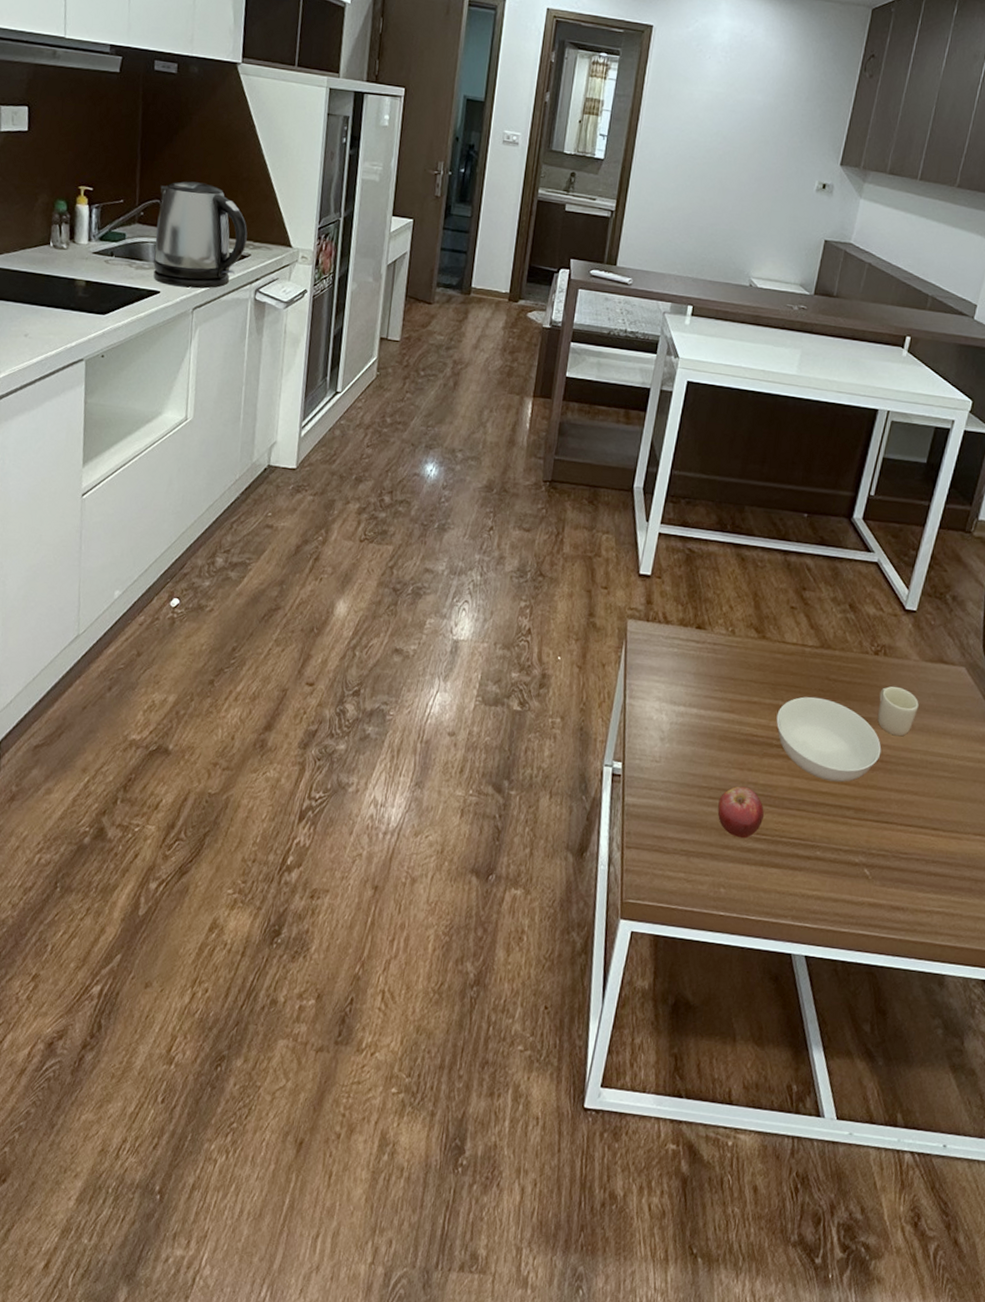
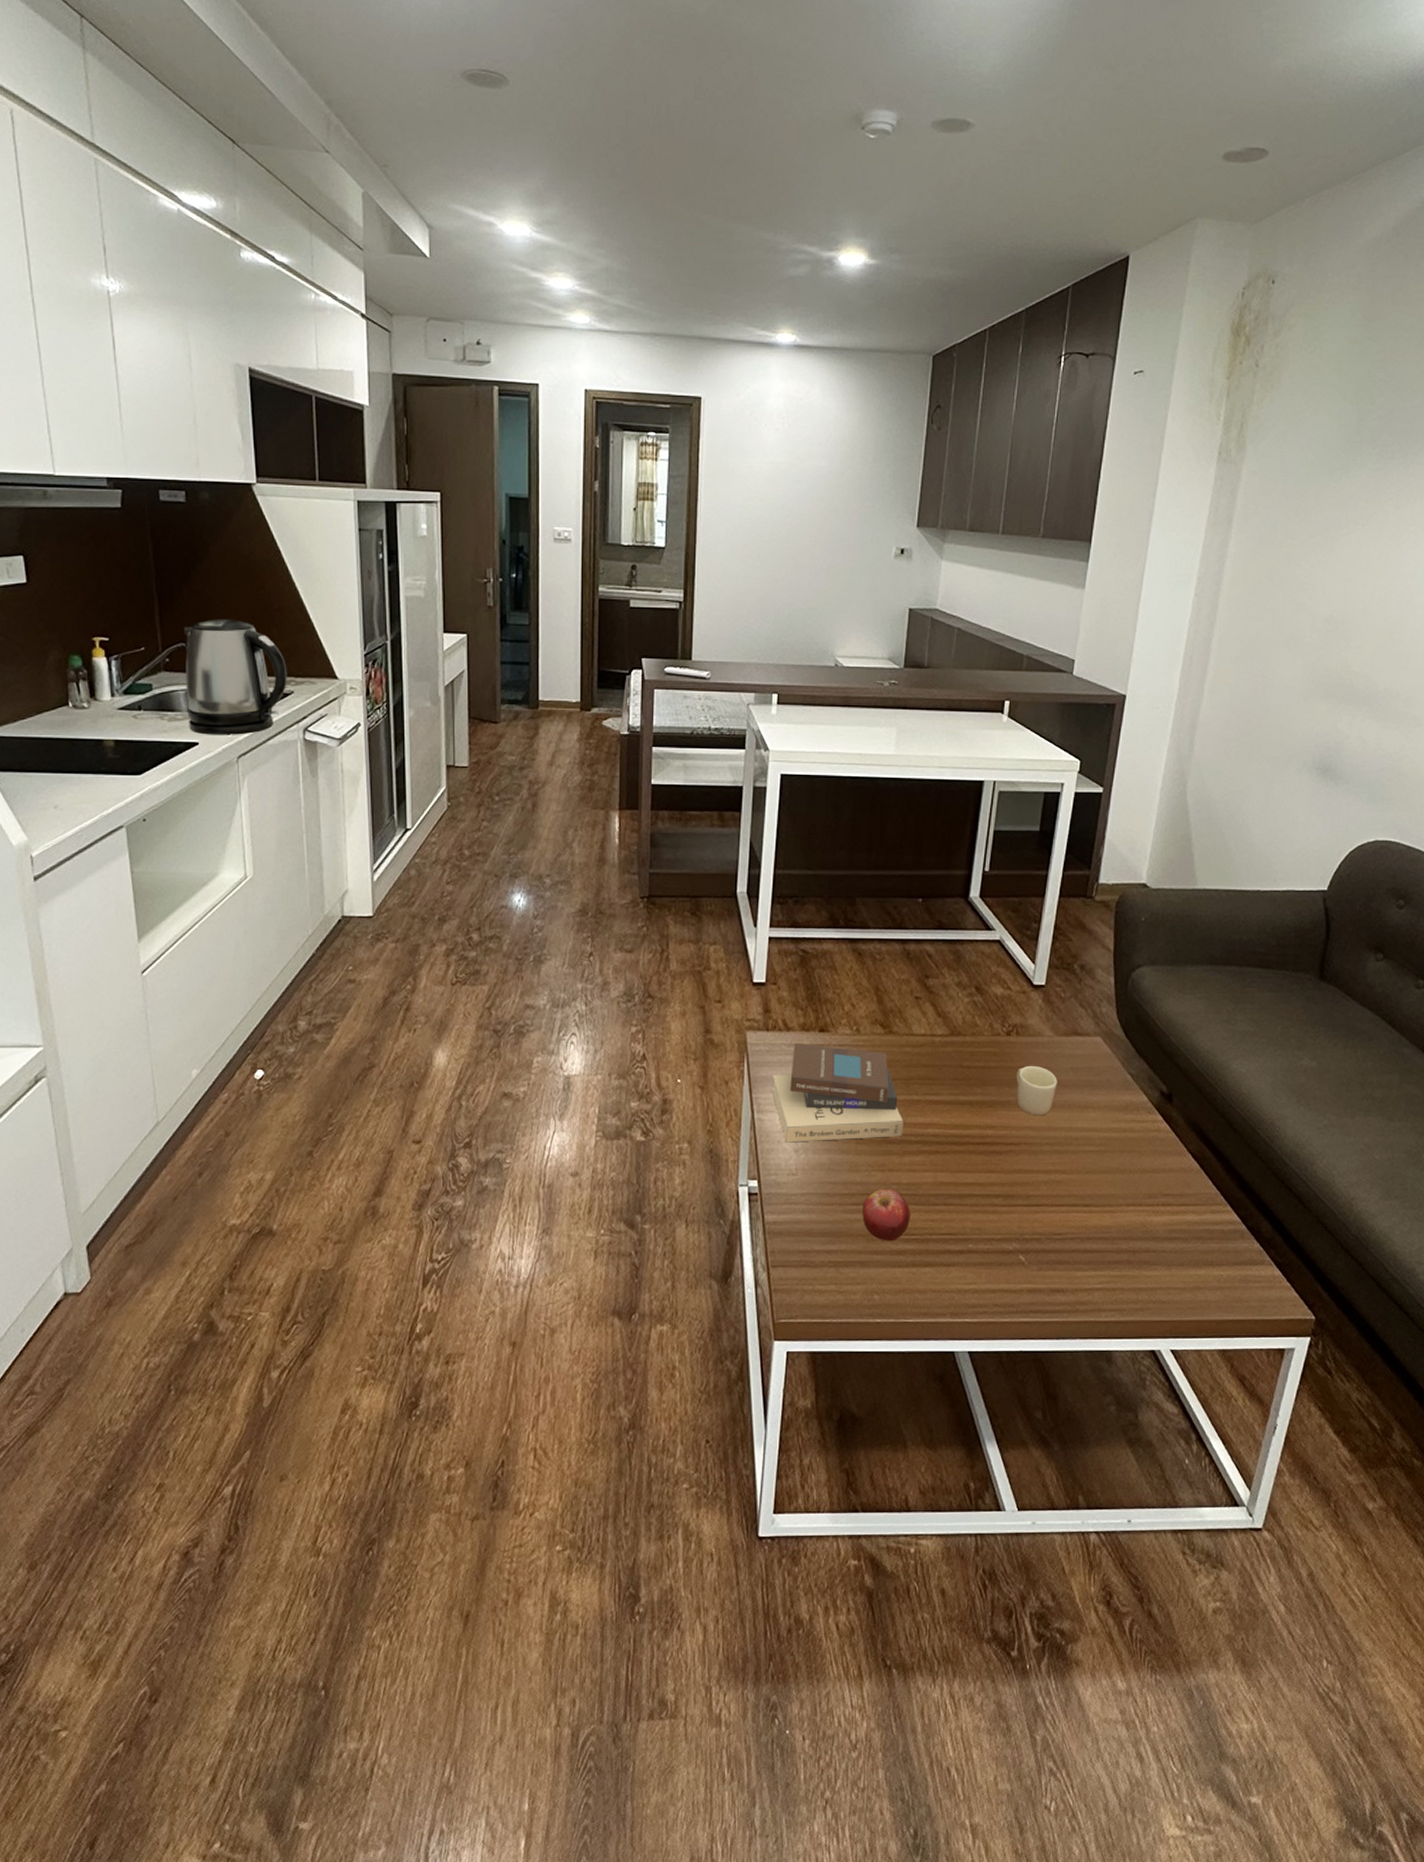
books: none [645,636,767,739] -> present [771,1043,904,1143]
bowl: present [776,696,882,783] -> none [913,1087,1024,1171]

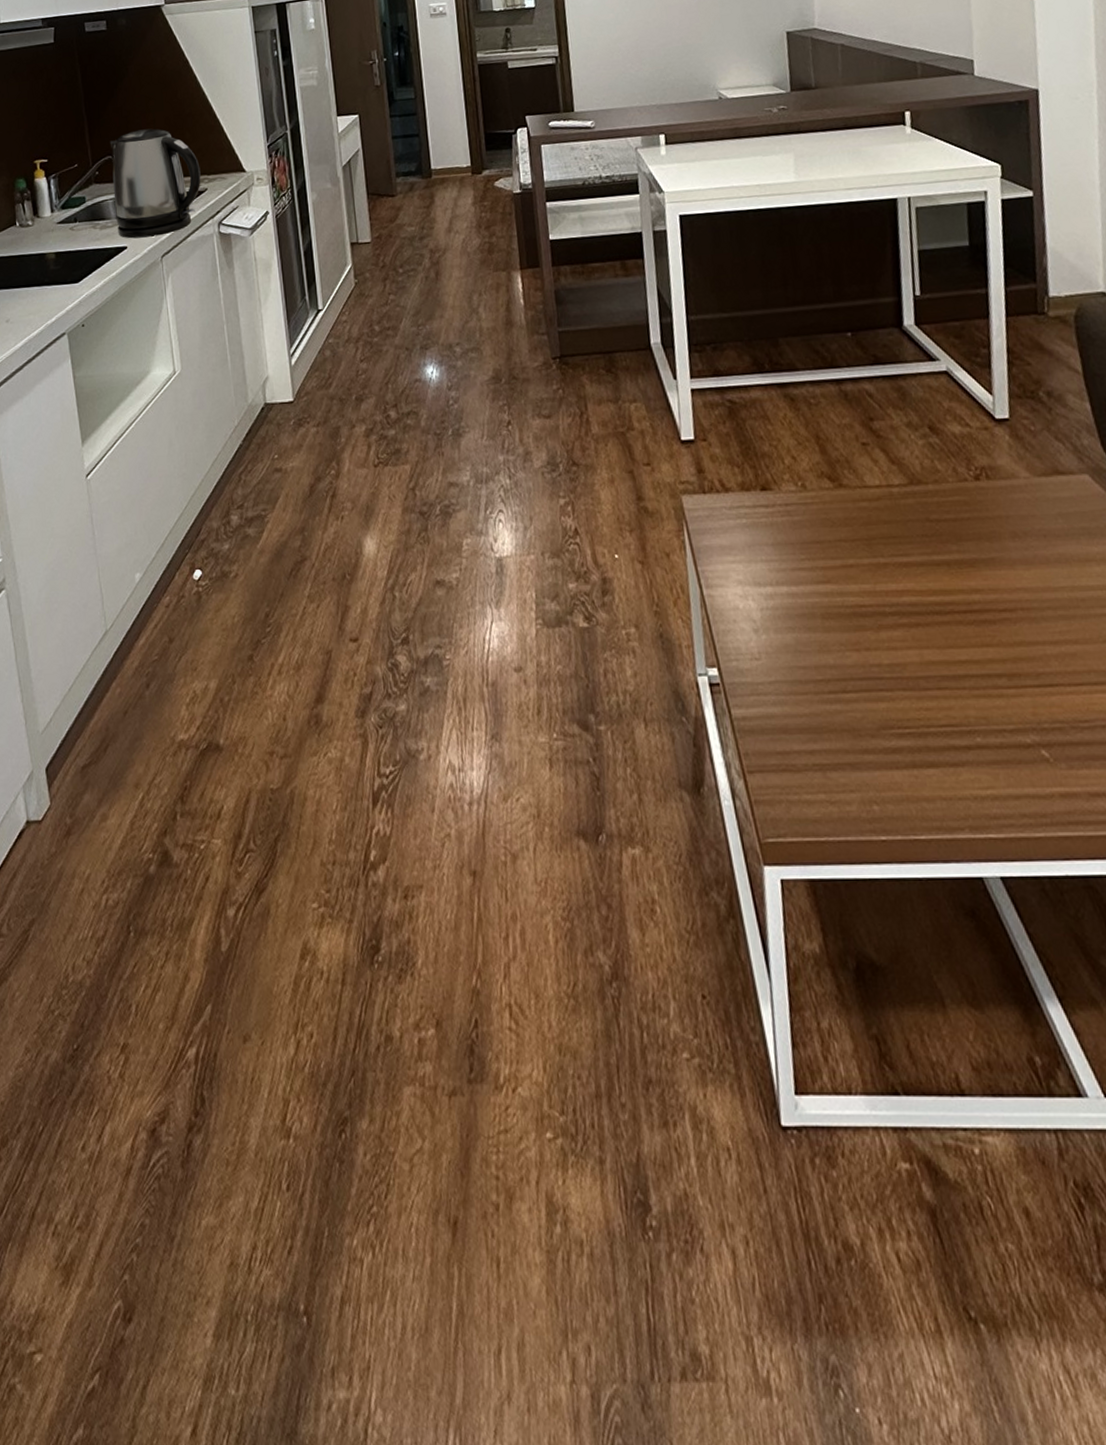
books: present [771,1043,904,1143] -> none [717,505,874,622]
fruit: present [862,1188,911,1241] -> none [841,671,901,737]
cup: present [1016,1065,1057,1116] -> none [994,513,1048,575]

